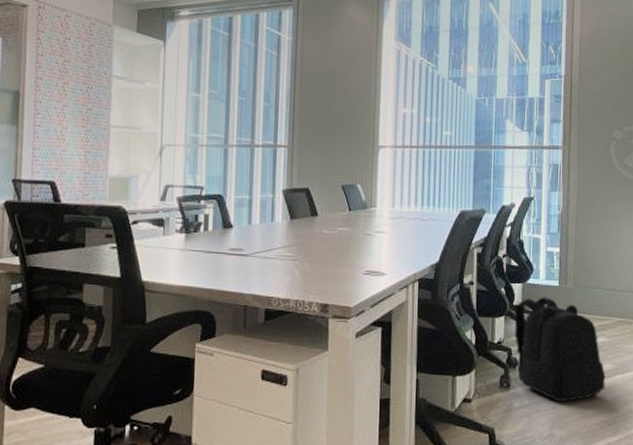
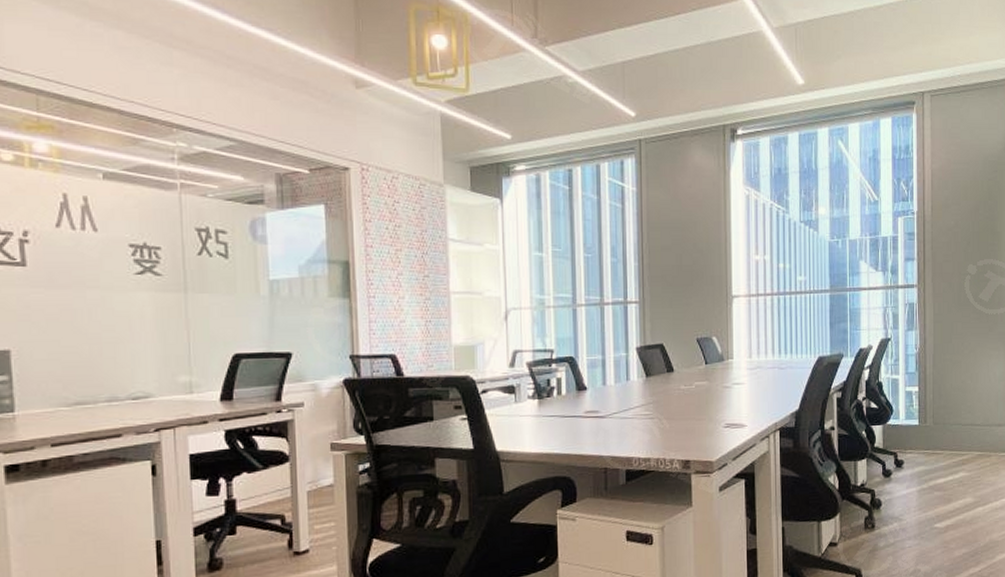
backpack: present [514,297,606,403] -> none [876,436,967,539]

